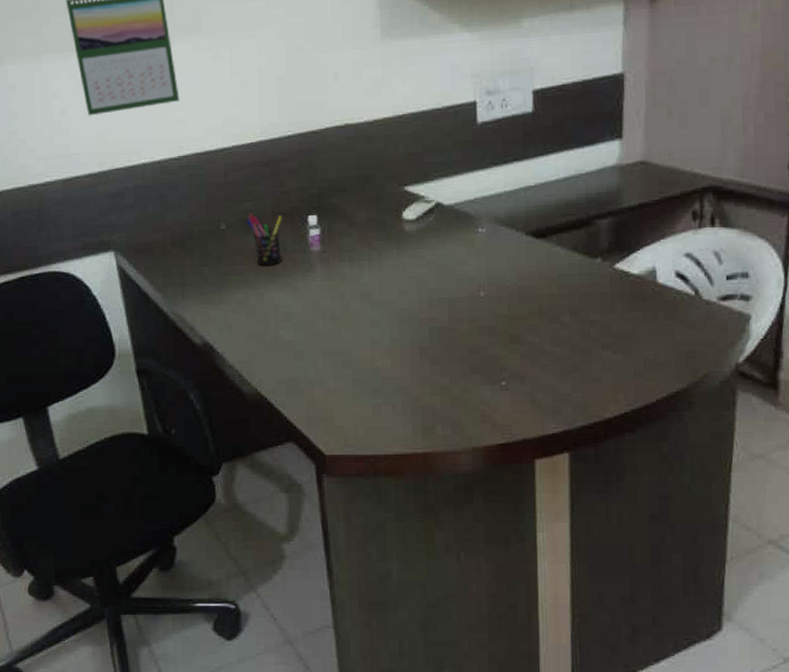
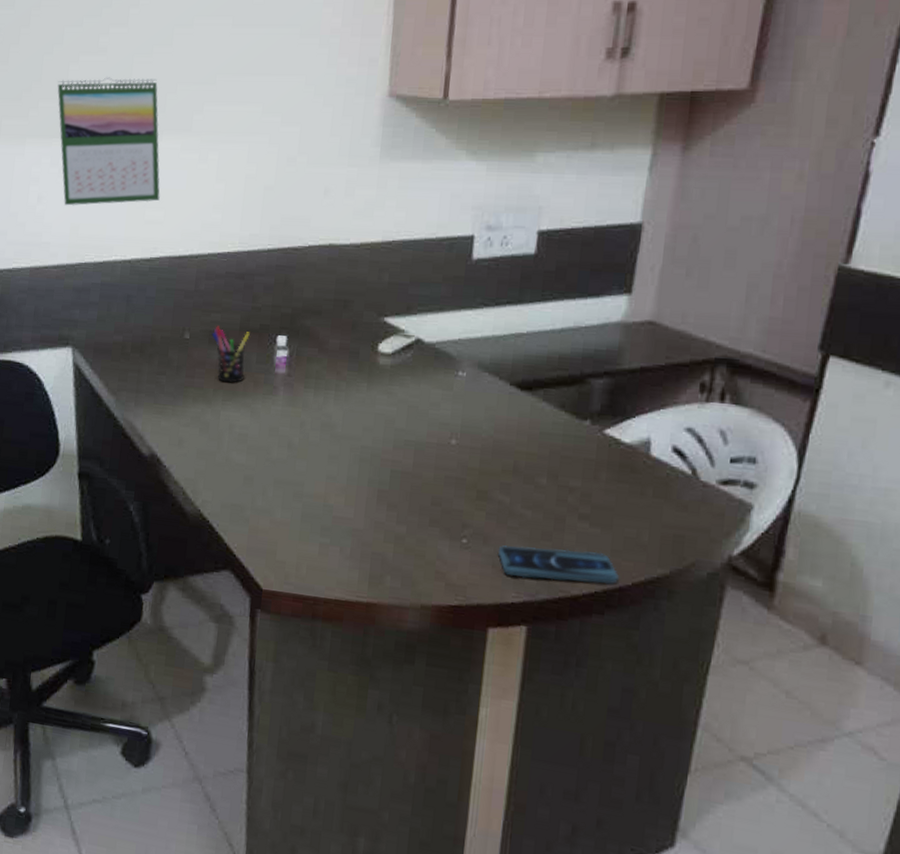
smartphone: none [534,376,644,409] -> present [497,545,619,585]

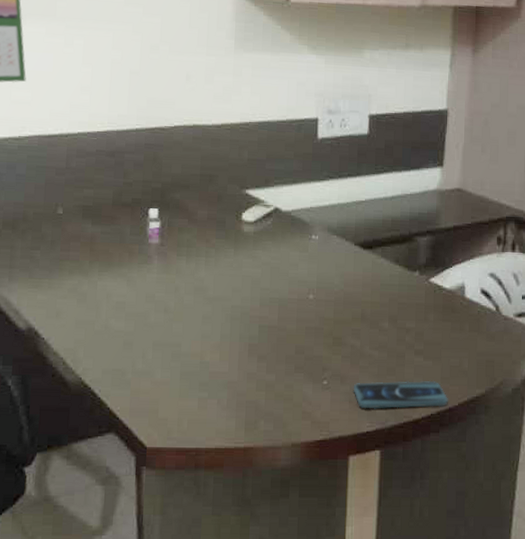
pen holder: present [211,326,250,383] -> none [85,201,123,255]

